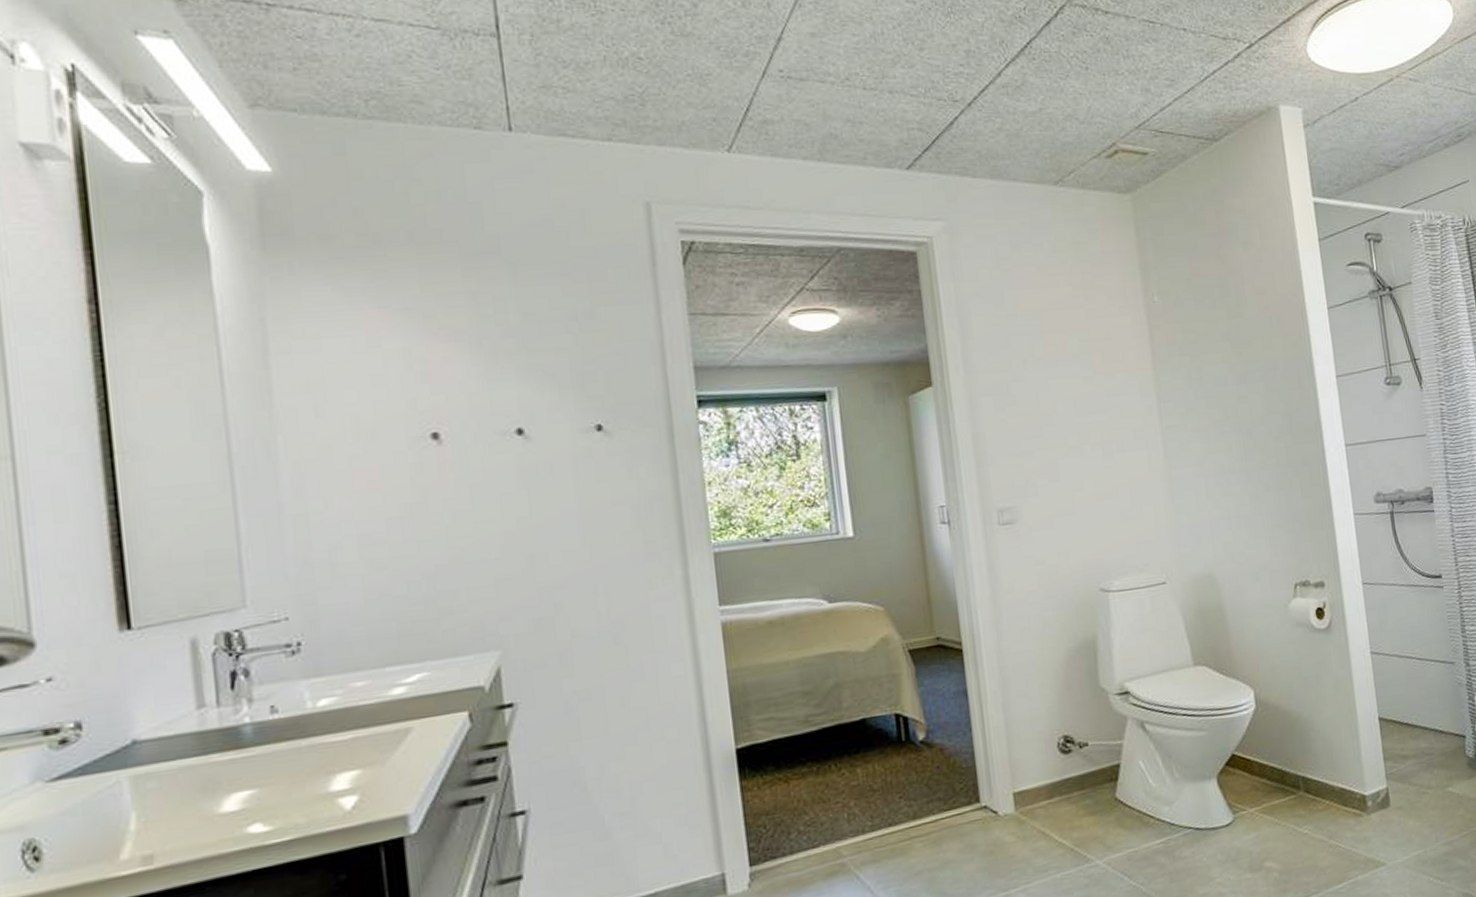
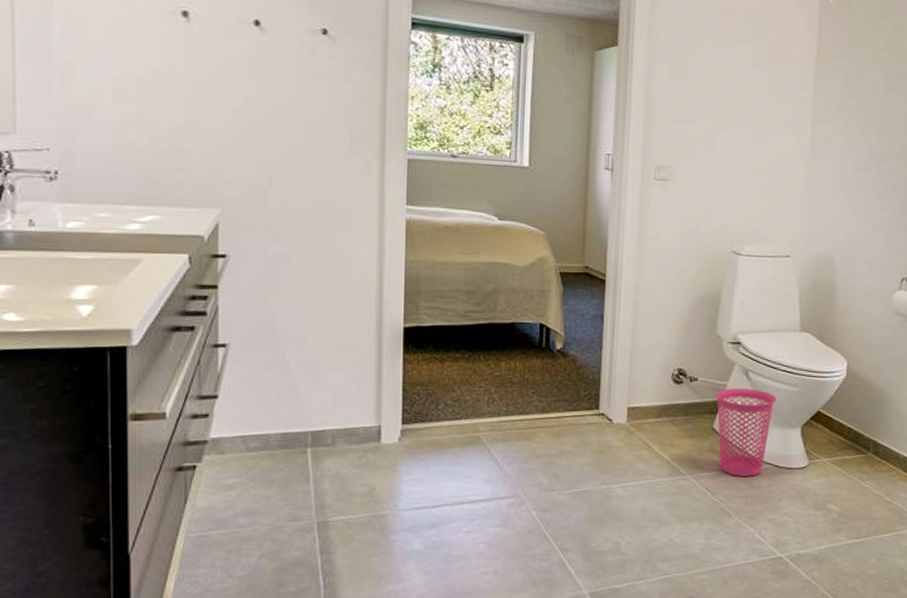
waste basket: none [1111,742,1183,851] -> present [715,388,777,476]

